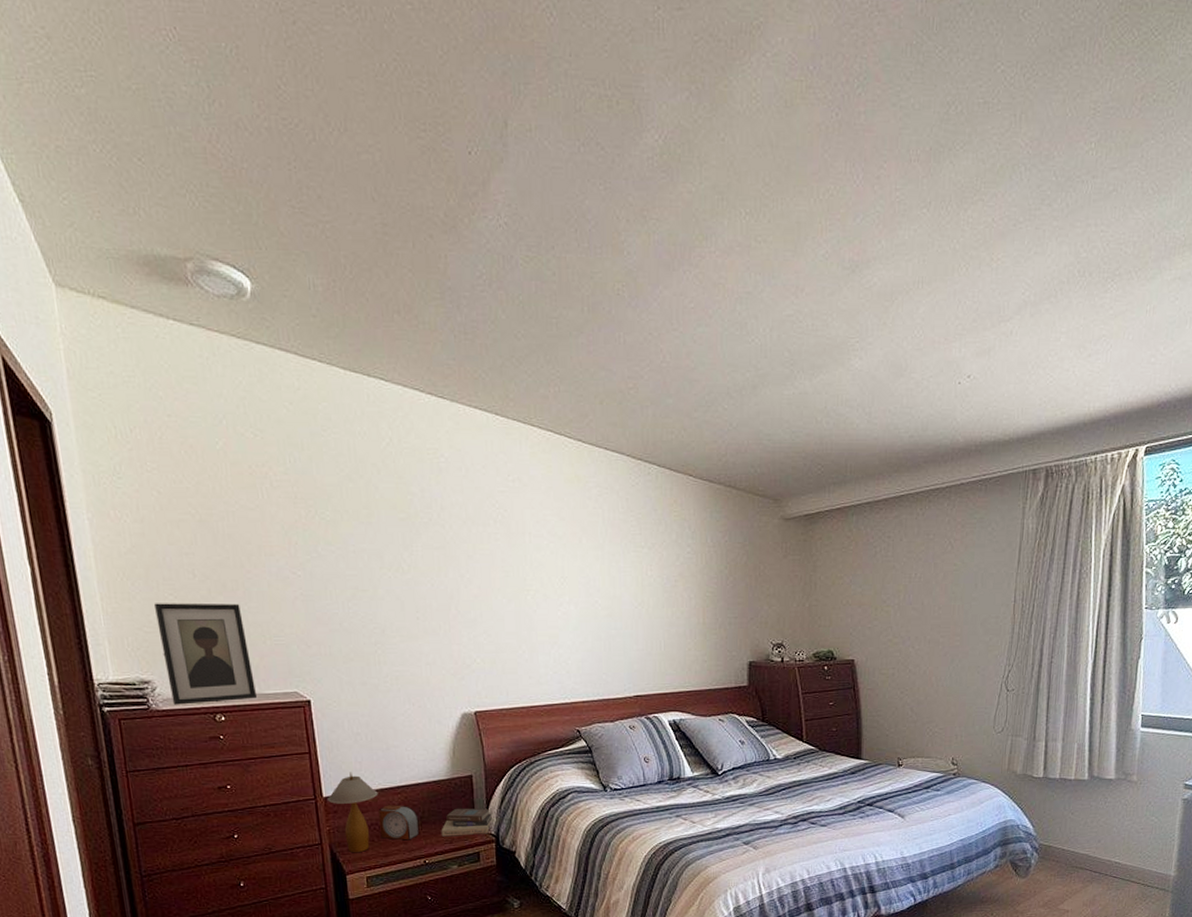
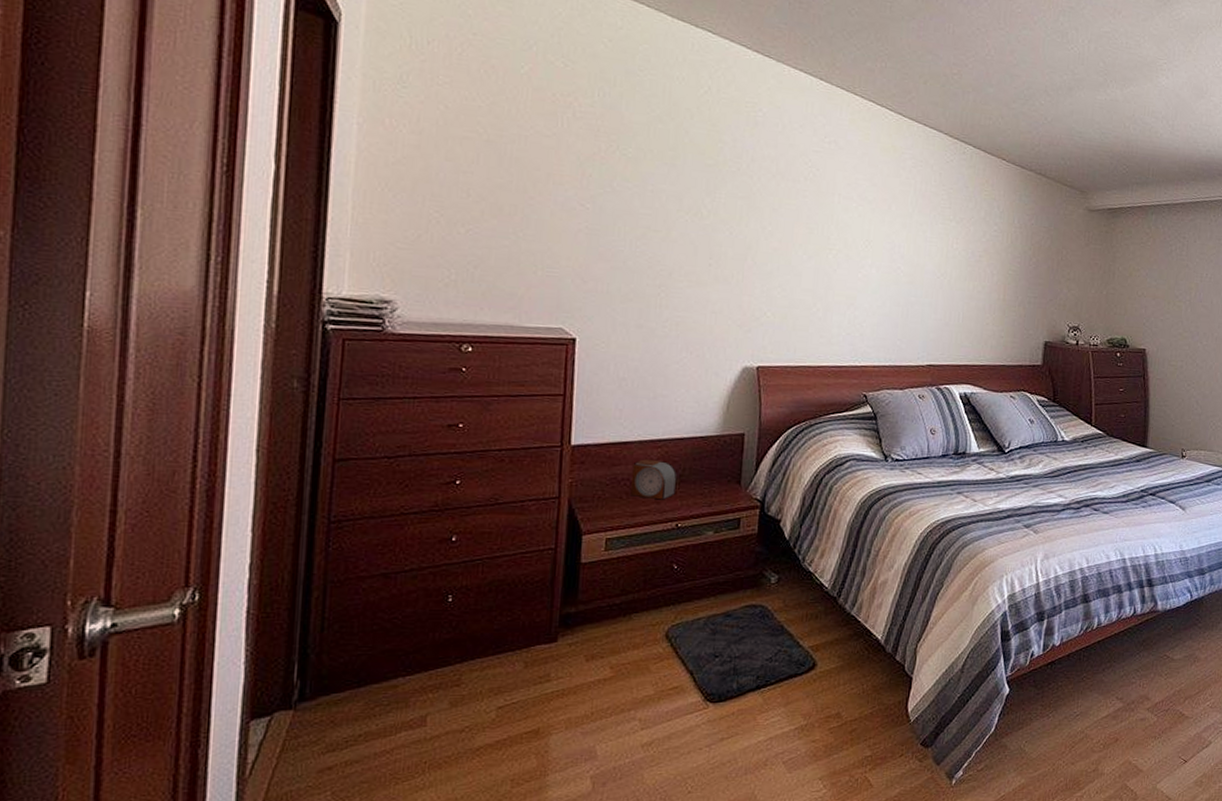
picture frame: present [154,603,258,705] -> none [413,218,516,332]
table lamp: present [328,772,378,853] -> none [576,419,636,511]
books: present [441,808,492,837] -> none [700,468,760,499]

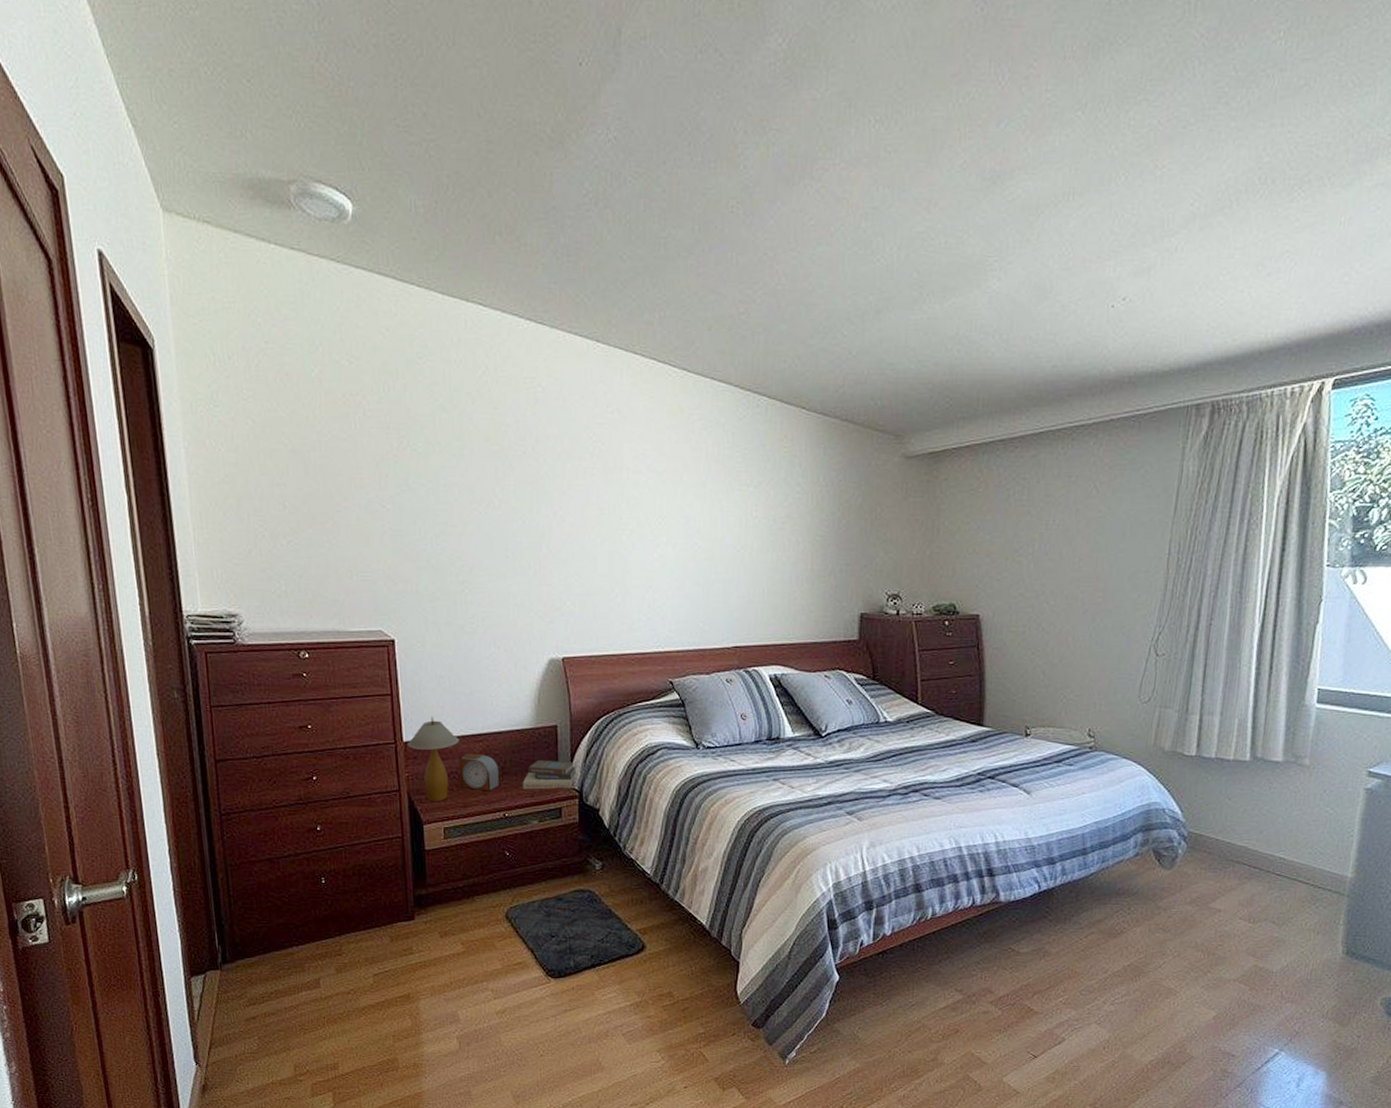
table lamp: none [576,419,636,511] -> present [408,716,459,802]
books: none [700,468,760,499] -> present [522,759,576,790]

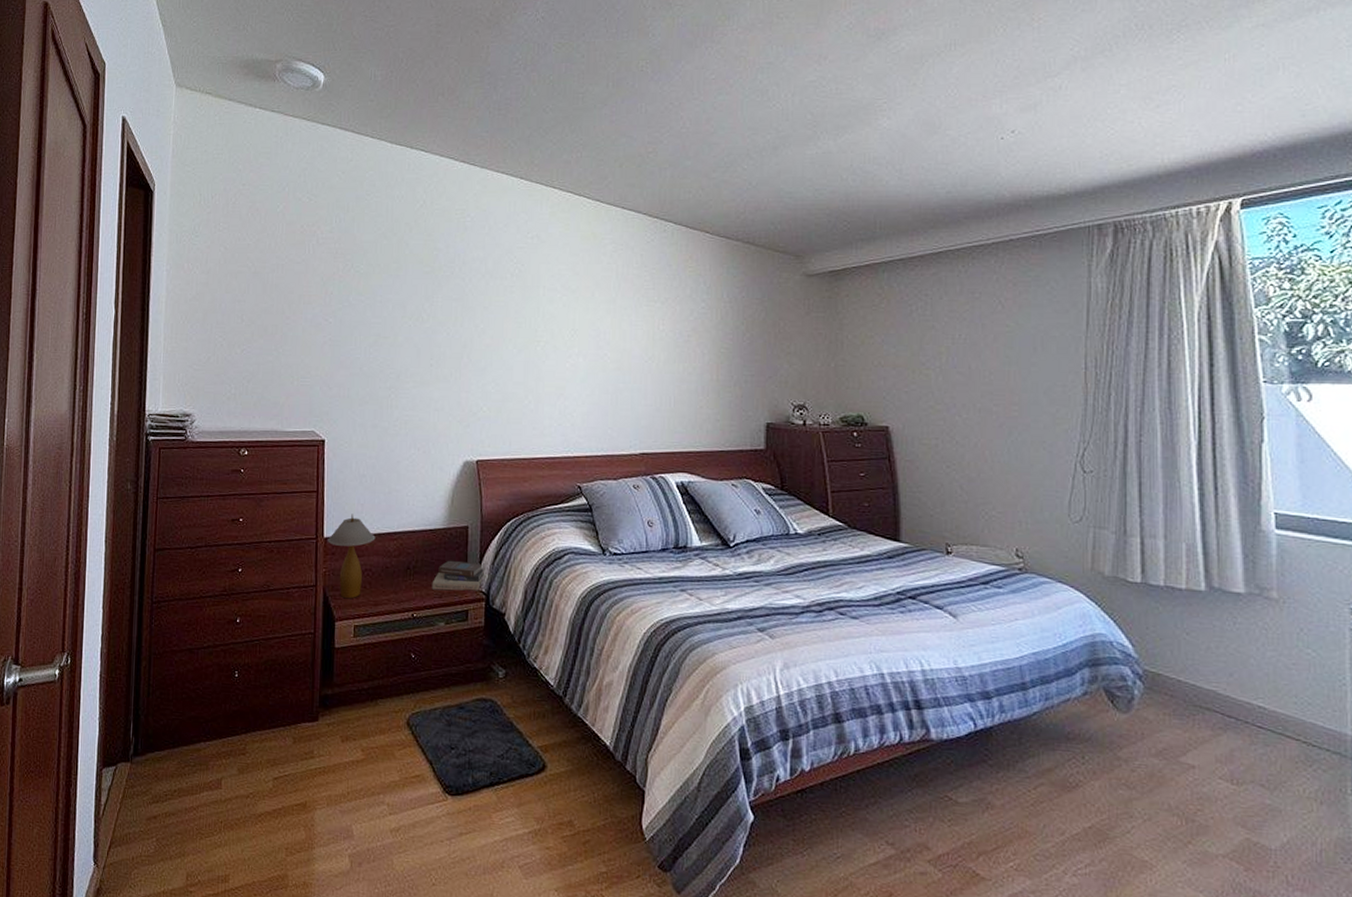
alarm clock: present [459,753,501,792] -> none [373,551,412,590]

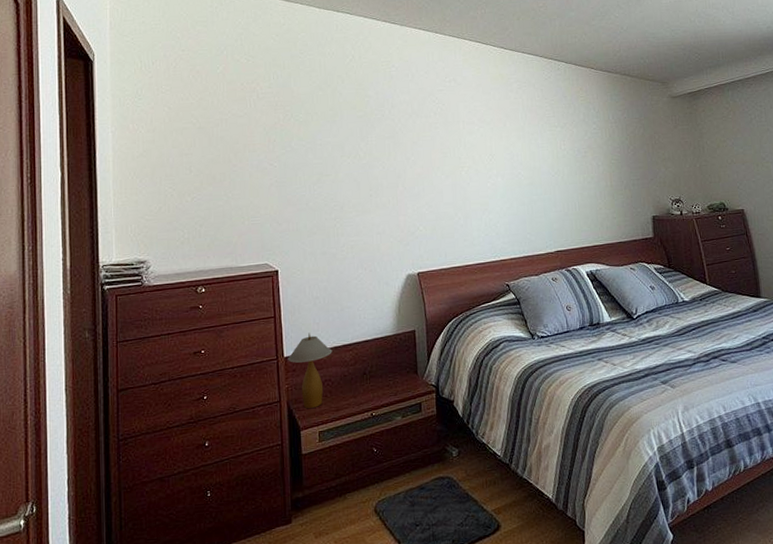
books: present [431,560,484,591] -> none [387,360,432,390]

